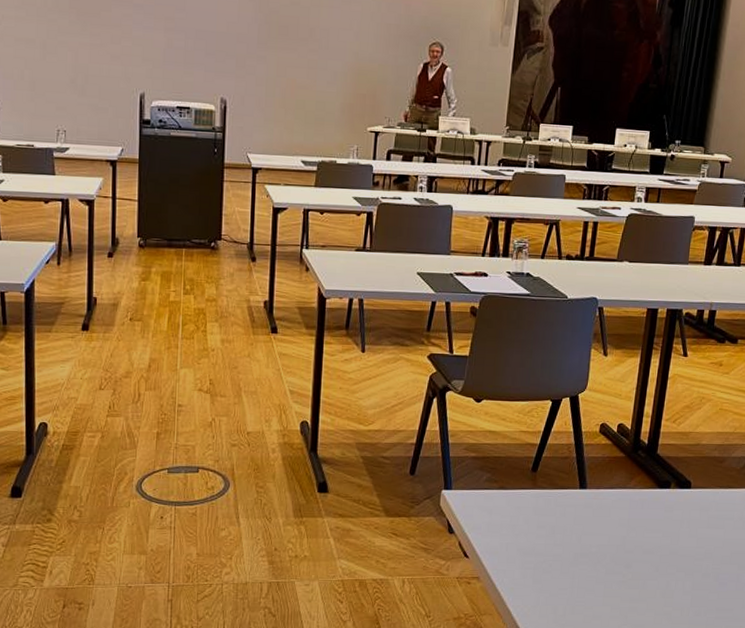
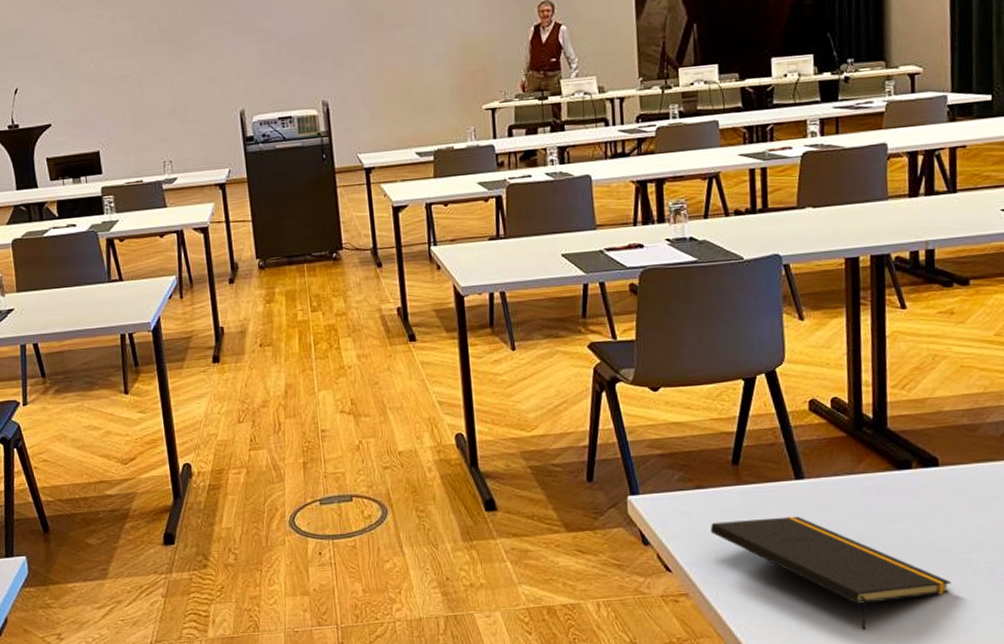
notepad: none [506,519,685,617] -> present [711,516,951,631]

